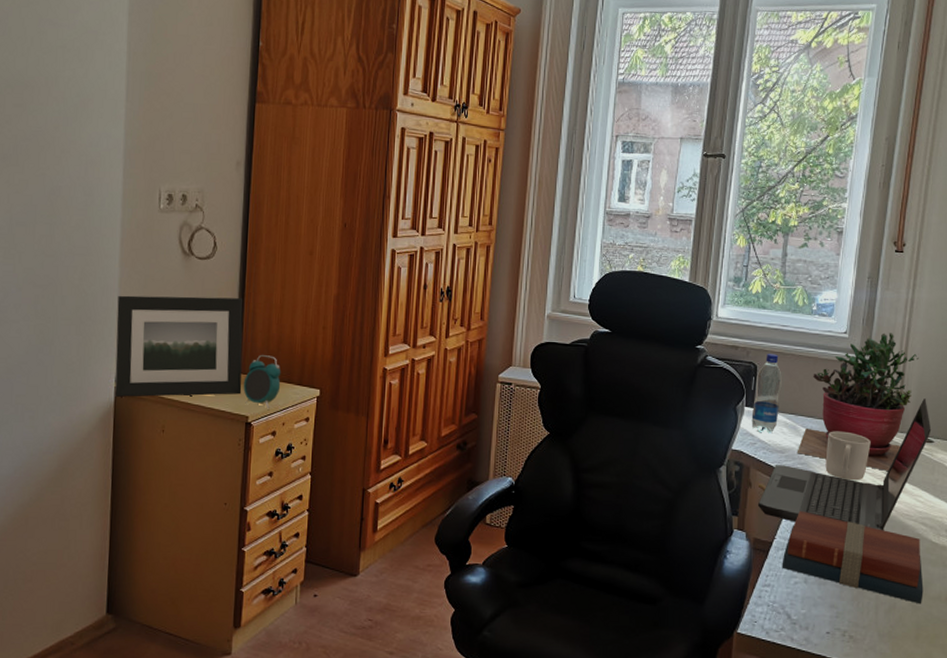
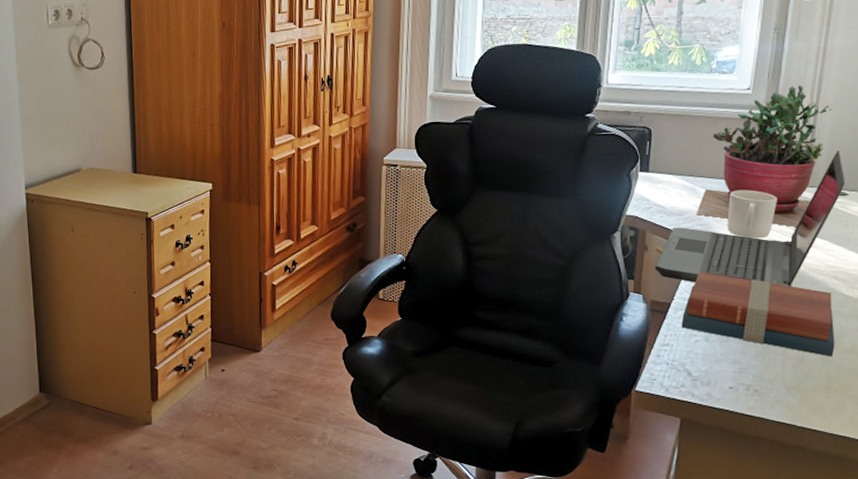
picture frame: present [115,295,243,397] -> none [19,103,140,202]
alarm clock: present [243,354,282,409] -> none [140,154,175,205]
bottle: present [751,354,782,434] -> none [646,117,679,197]

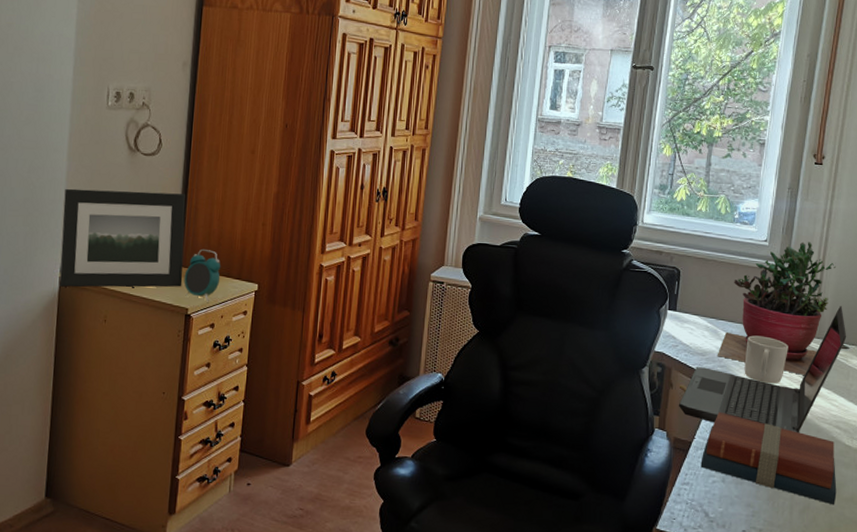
picture frame: none [19,103,140,202] -> present [59,188,186,288]
alarm clock: none [140,154,175,205] -> present [184,248,221,302]

